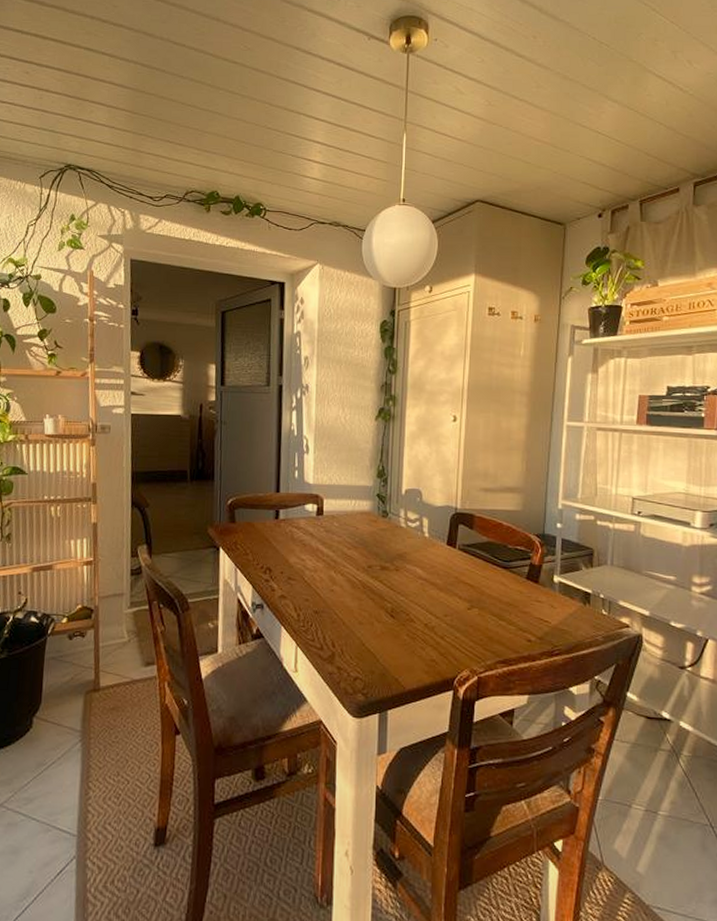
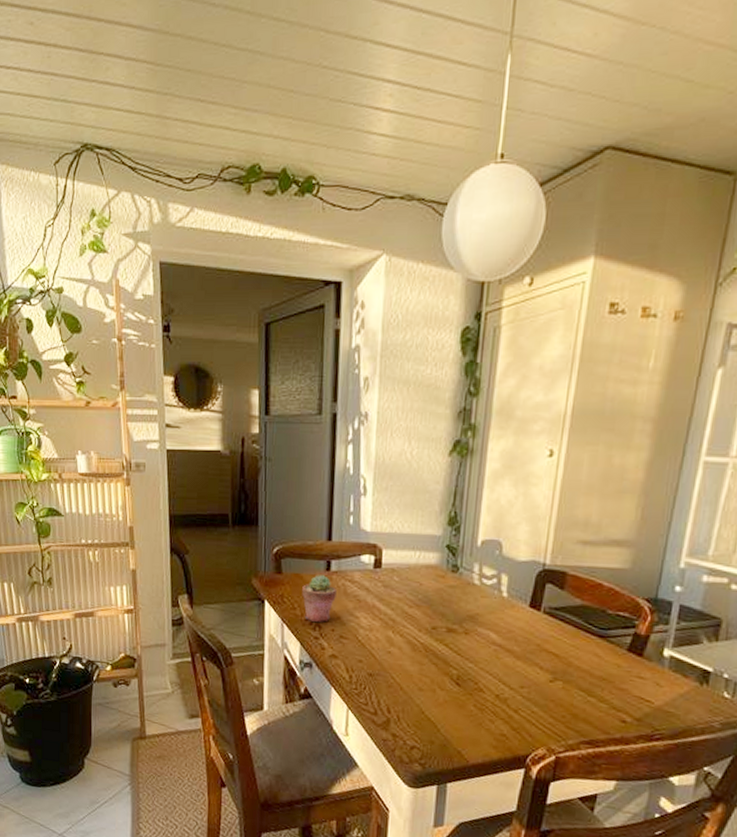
potted succulent: none [254,523,284,566] -> present [302,575,337,622]

